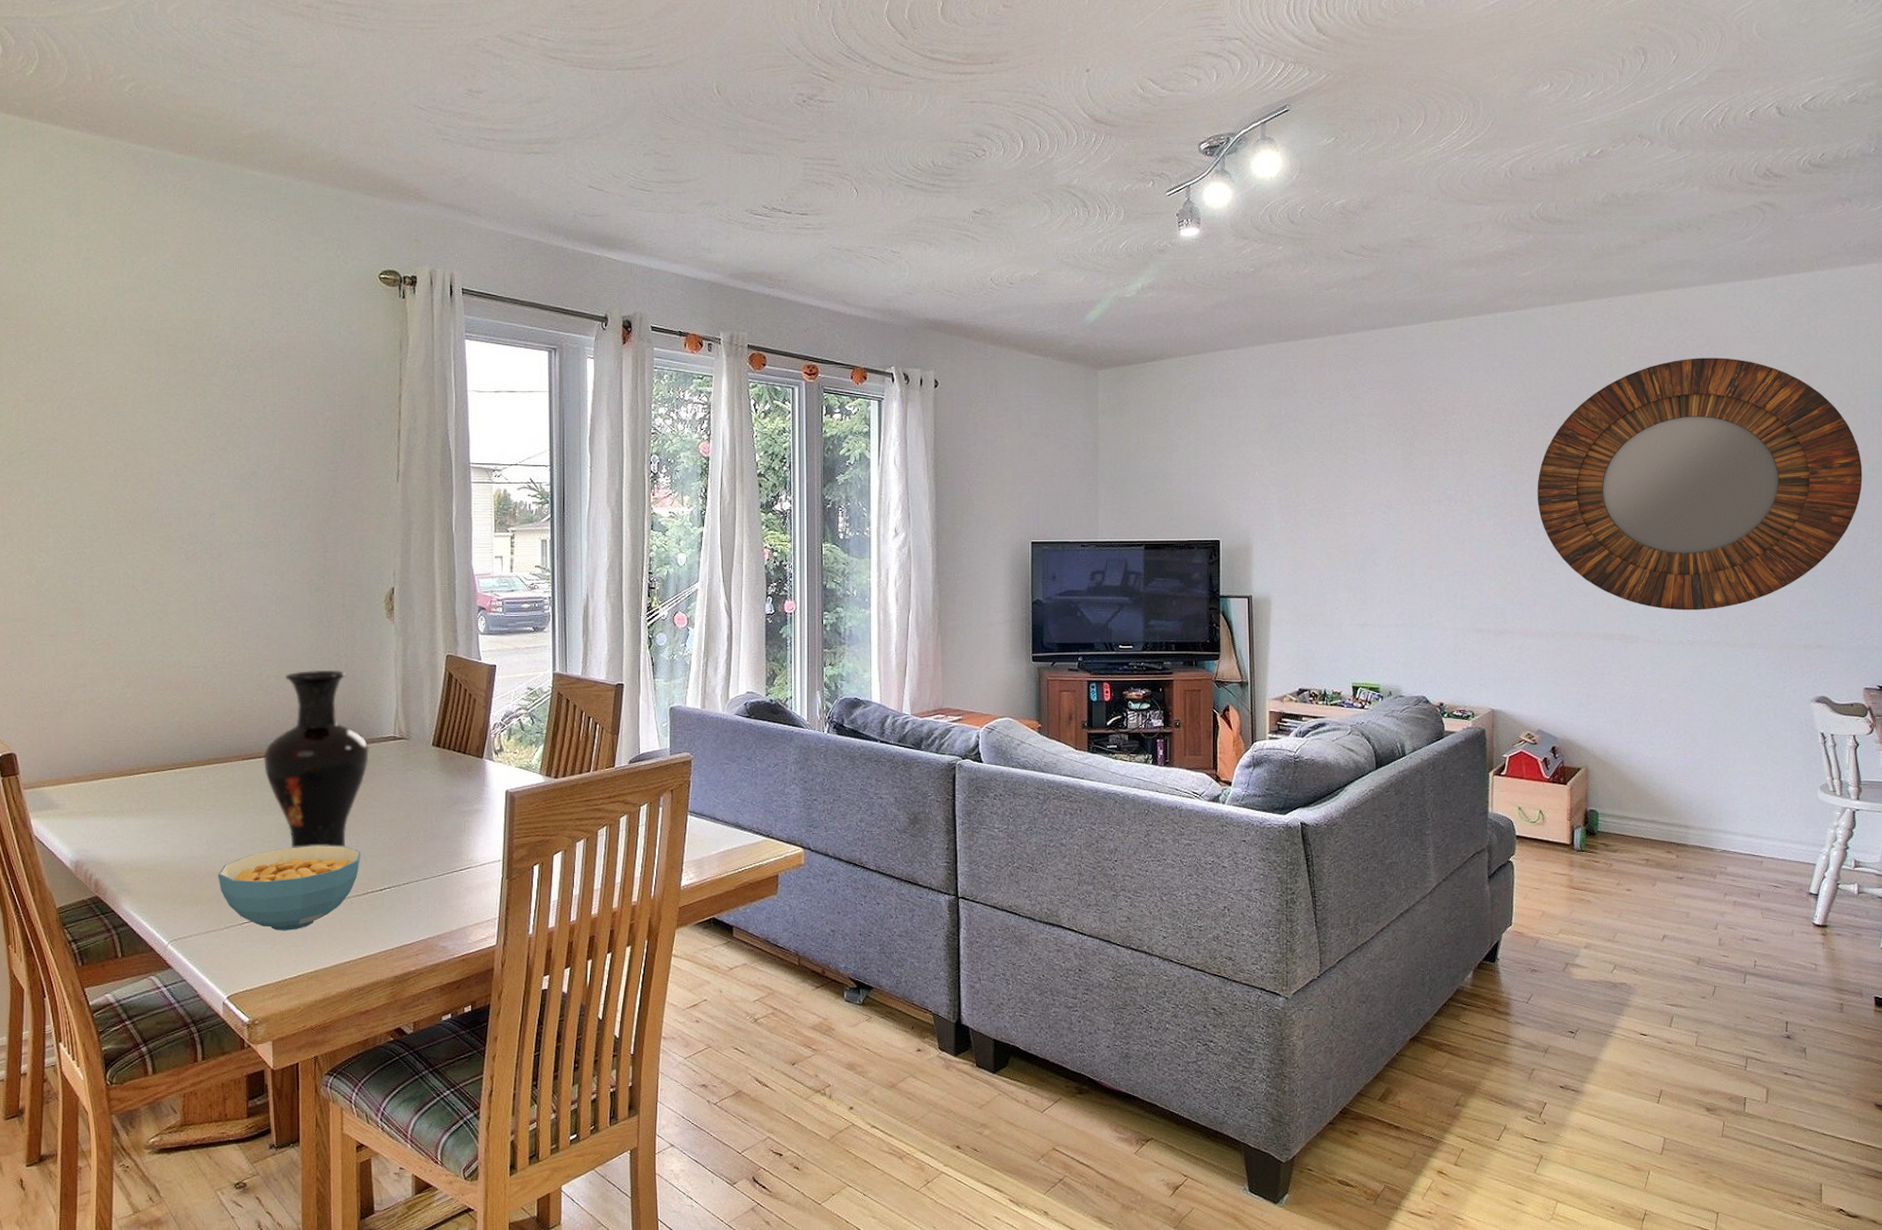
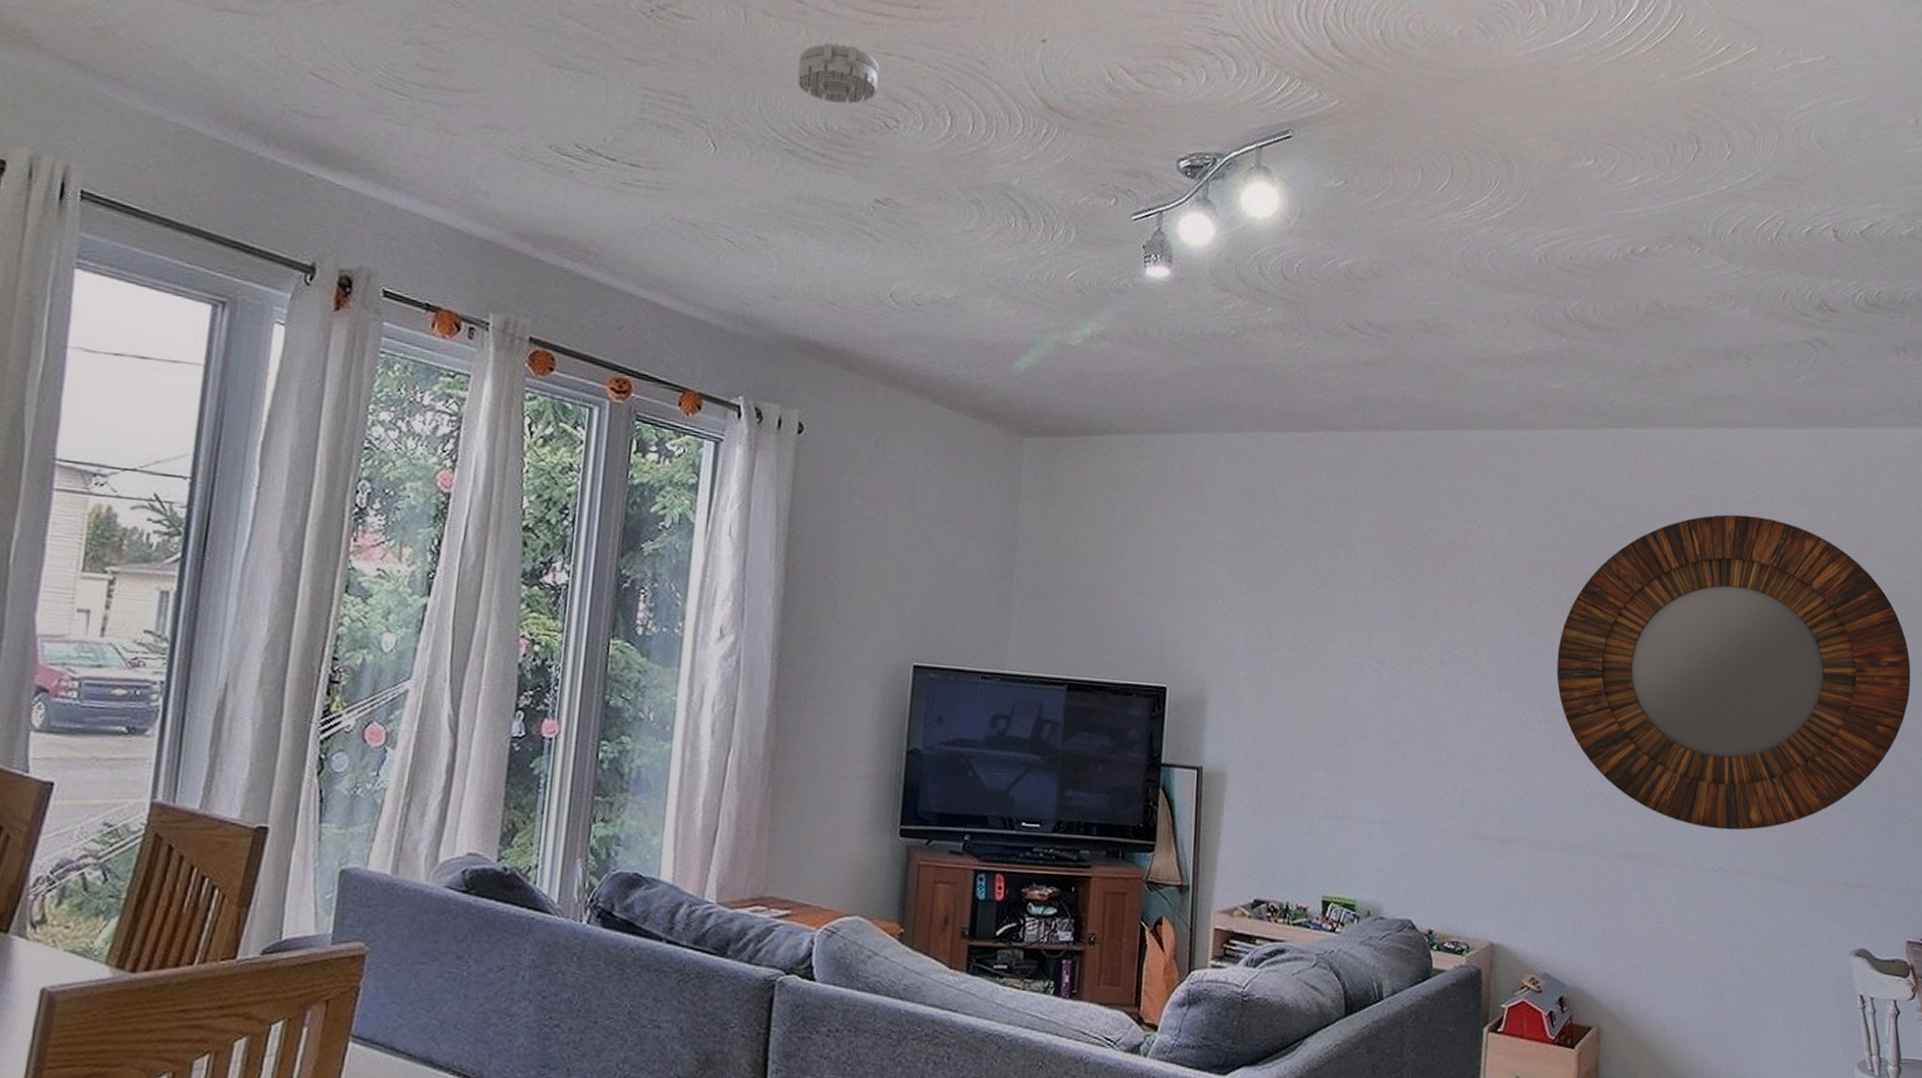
smoke detector: none [909,101,967,145] -> present [797,42,879,104]

